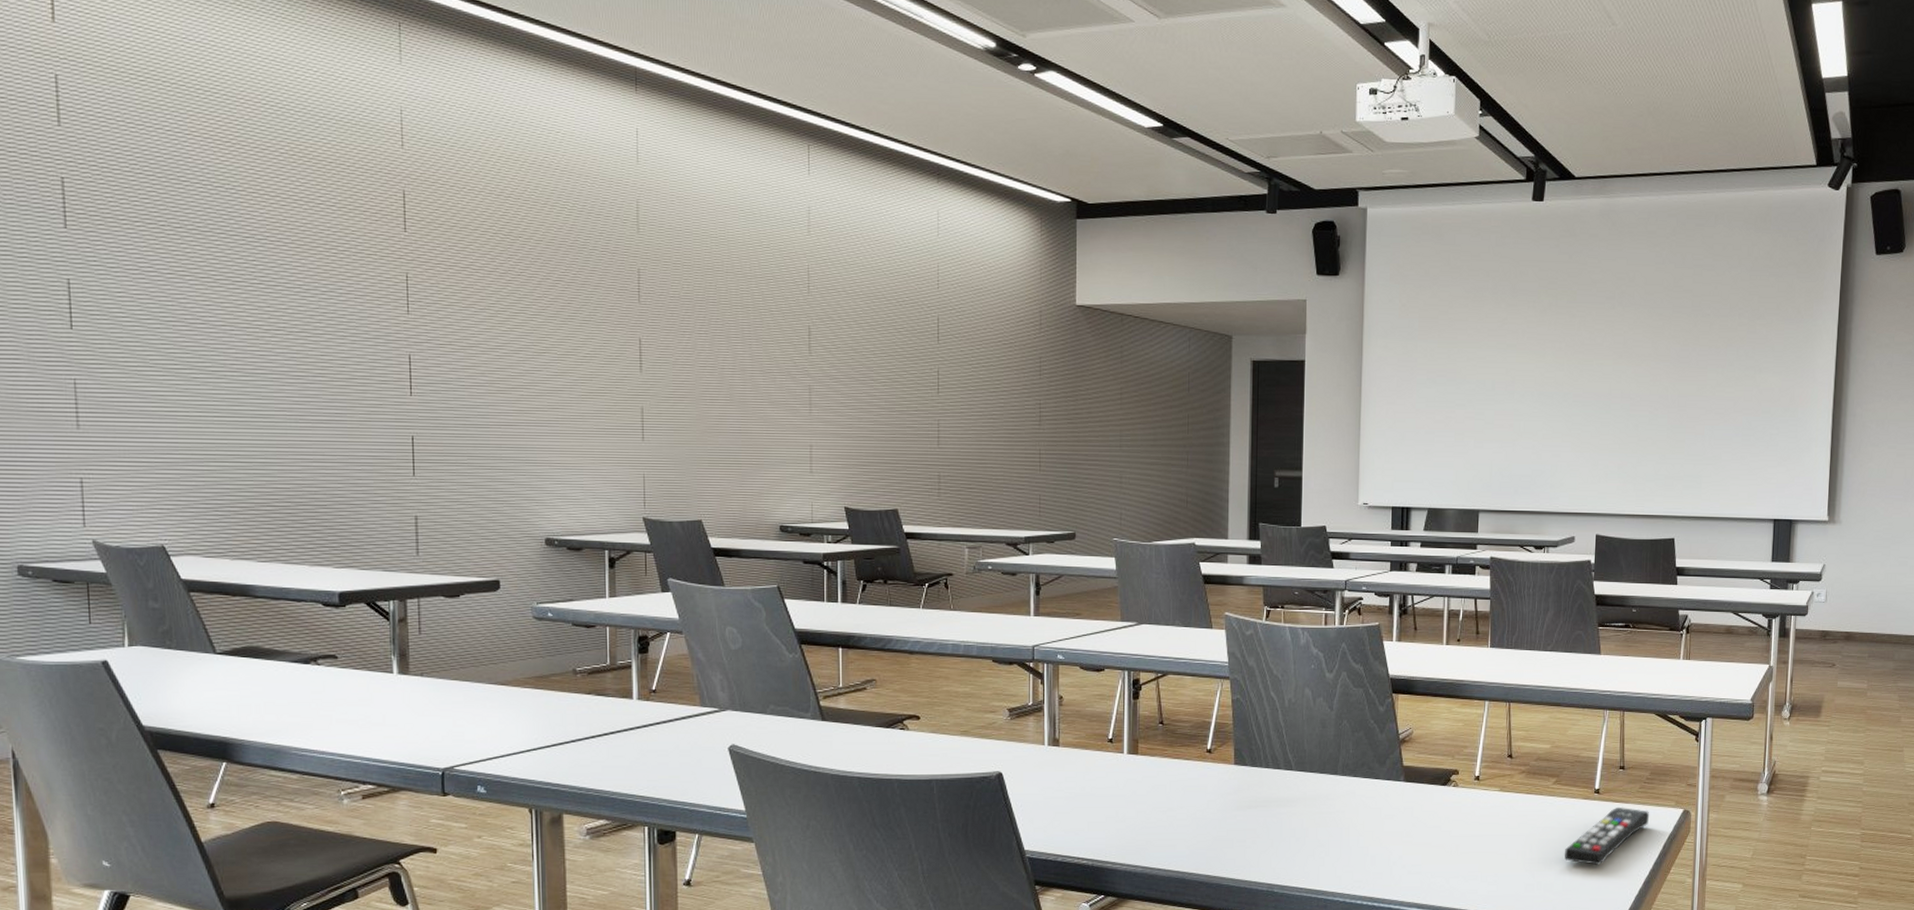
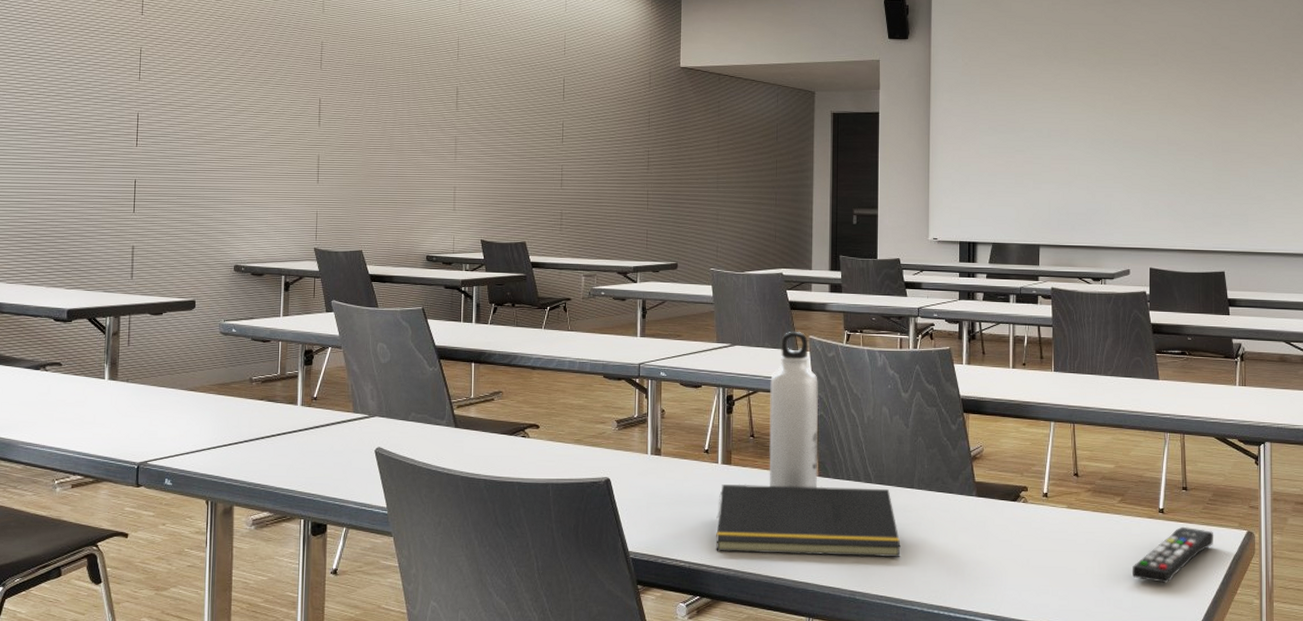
notepad: none [1122,774,1323,849] -> present [716,484,901,558]
water bottle: none [1180,608,1235,778] -> present [769,332,819,488]

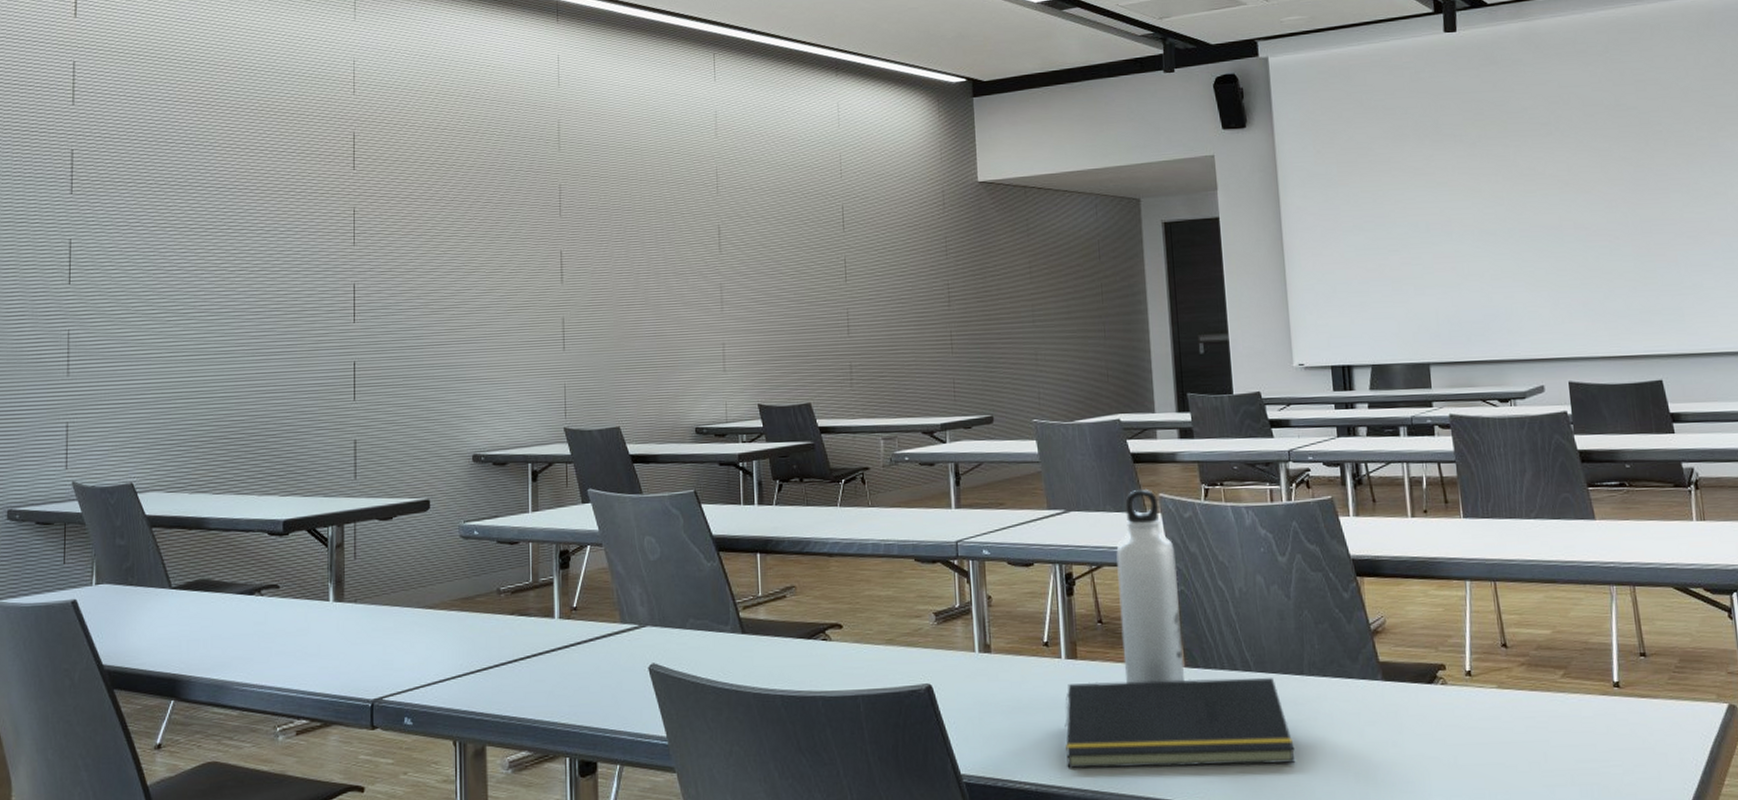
remote control: present [1133,526,1214,584] -> none [1588,702,1687,778]

